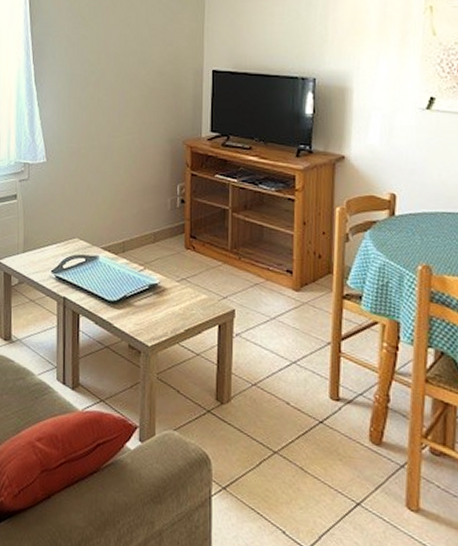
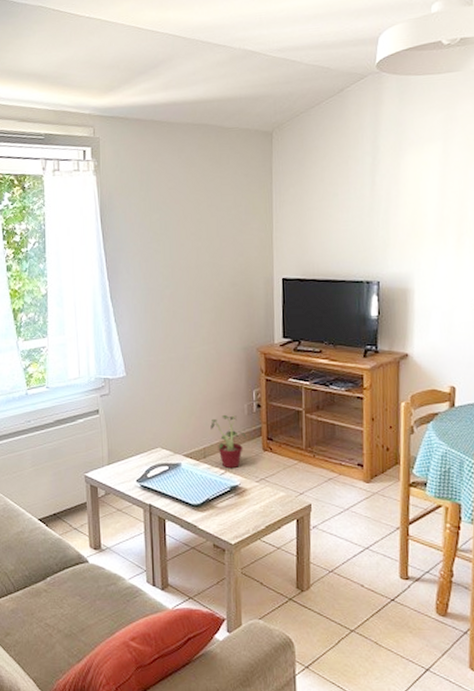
potted plant: none [131,208,169,266] -> present [210,414,247,469]

